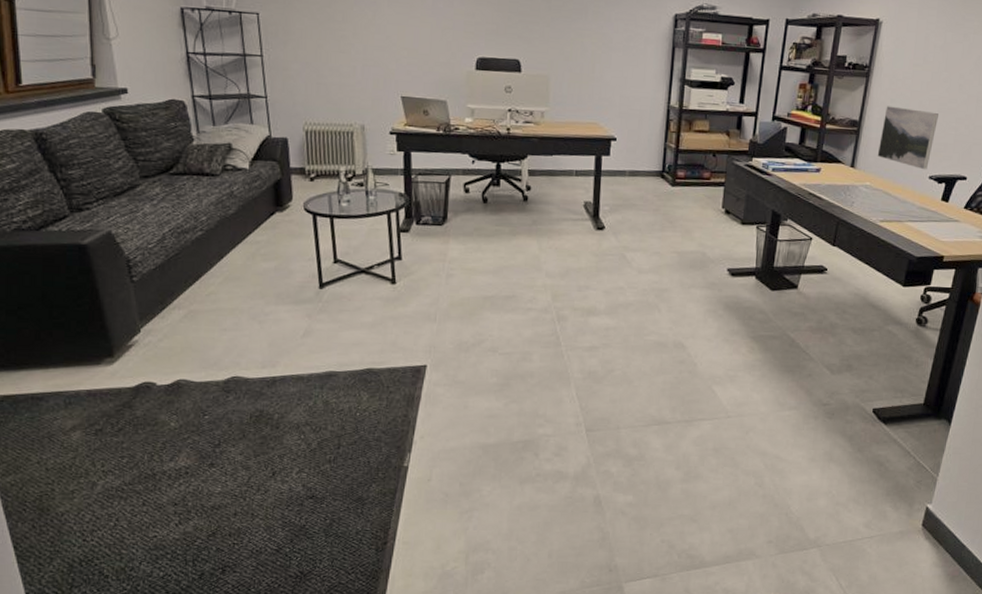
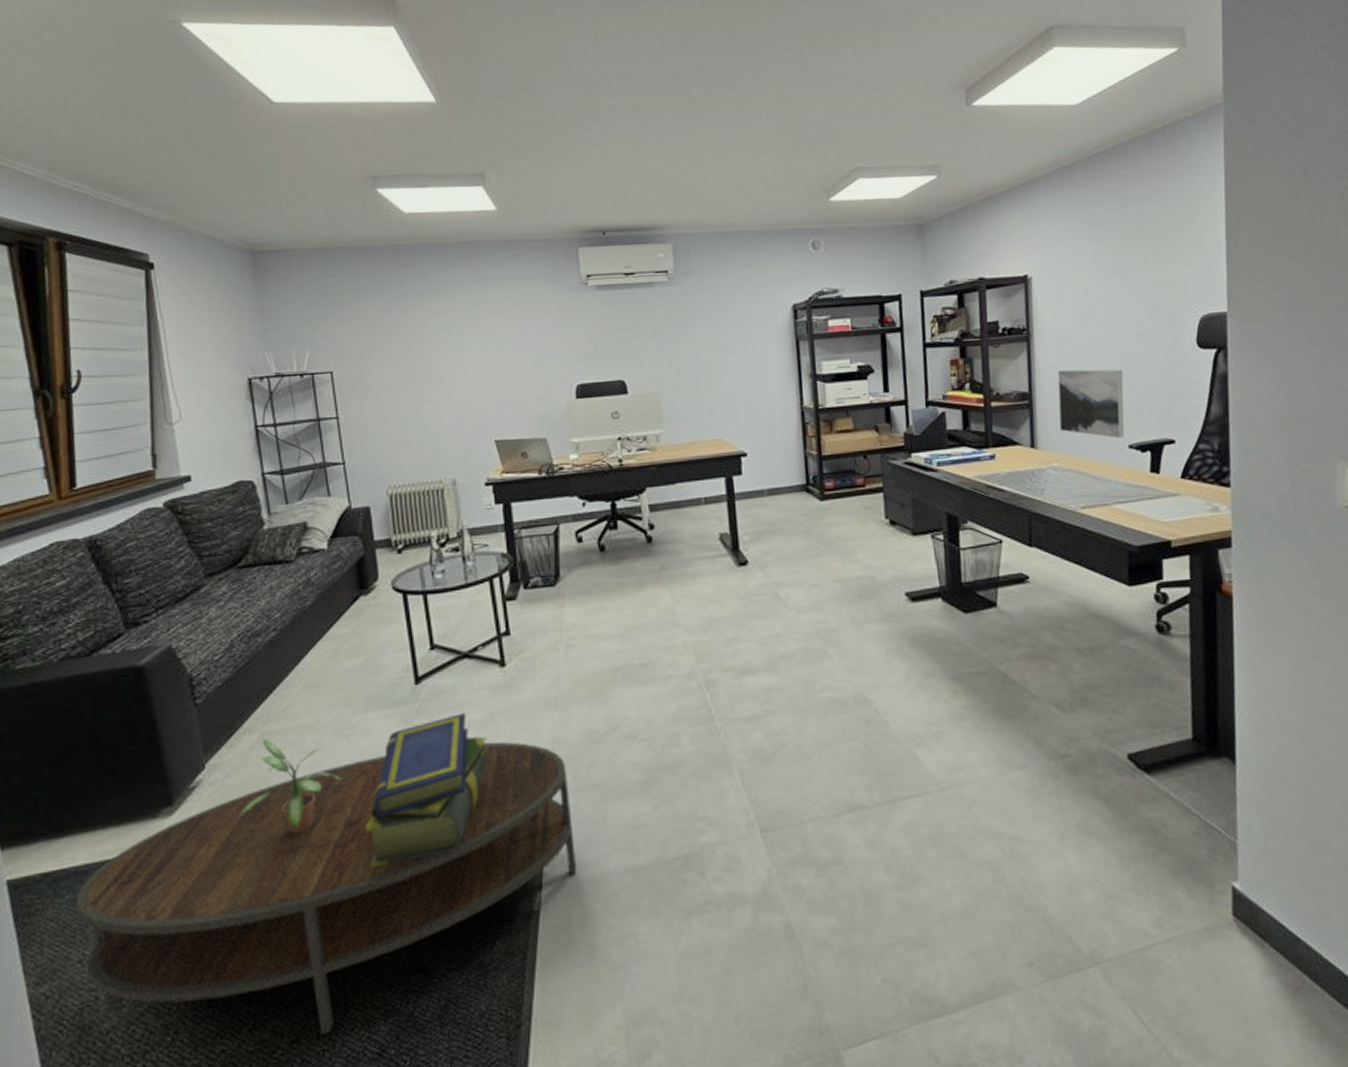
coffee table: none [33,340,440,533] -> present [75,741,578,1034]
potted plant: none [169,315,255,390] -> present [240,738,342,835]
stack of books: none [273,316,376,422] -> present [366,713,487,867]

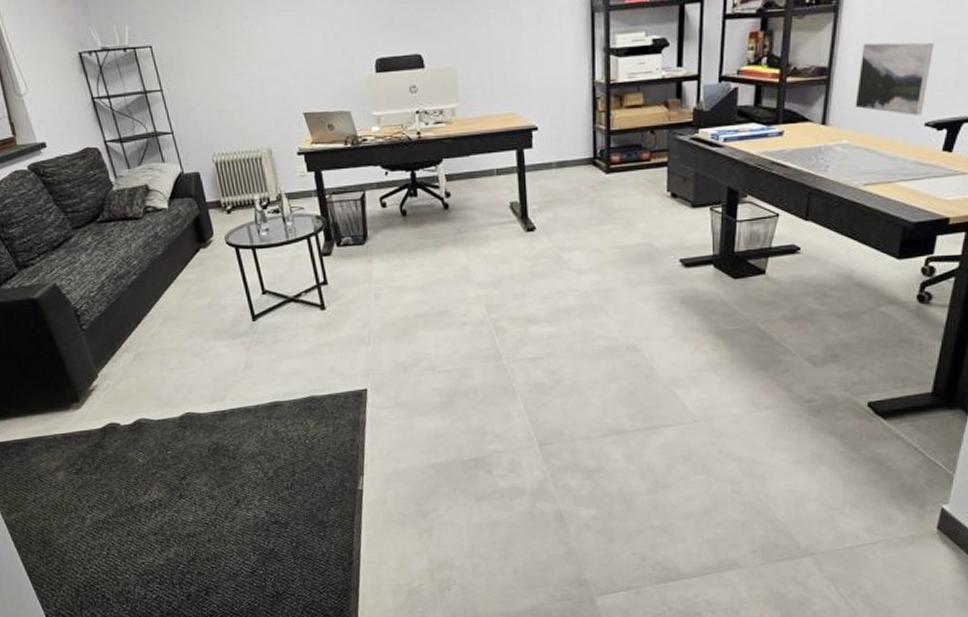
coffee table: present [75,741,578,1034] -> none [22,367,391,558]
potted plant: present [240,738,342,835] -> none [129,357,203,427]
stack of books: present [366,713,487,867] -> none [225,345,315,453]

